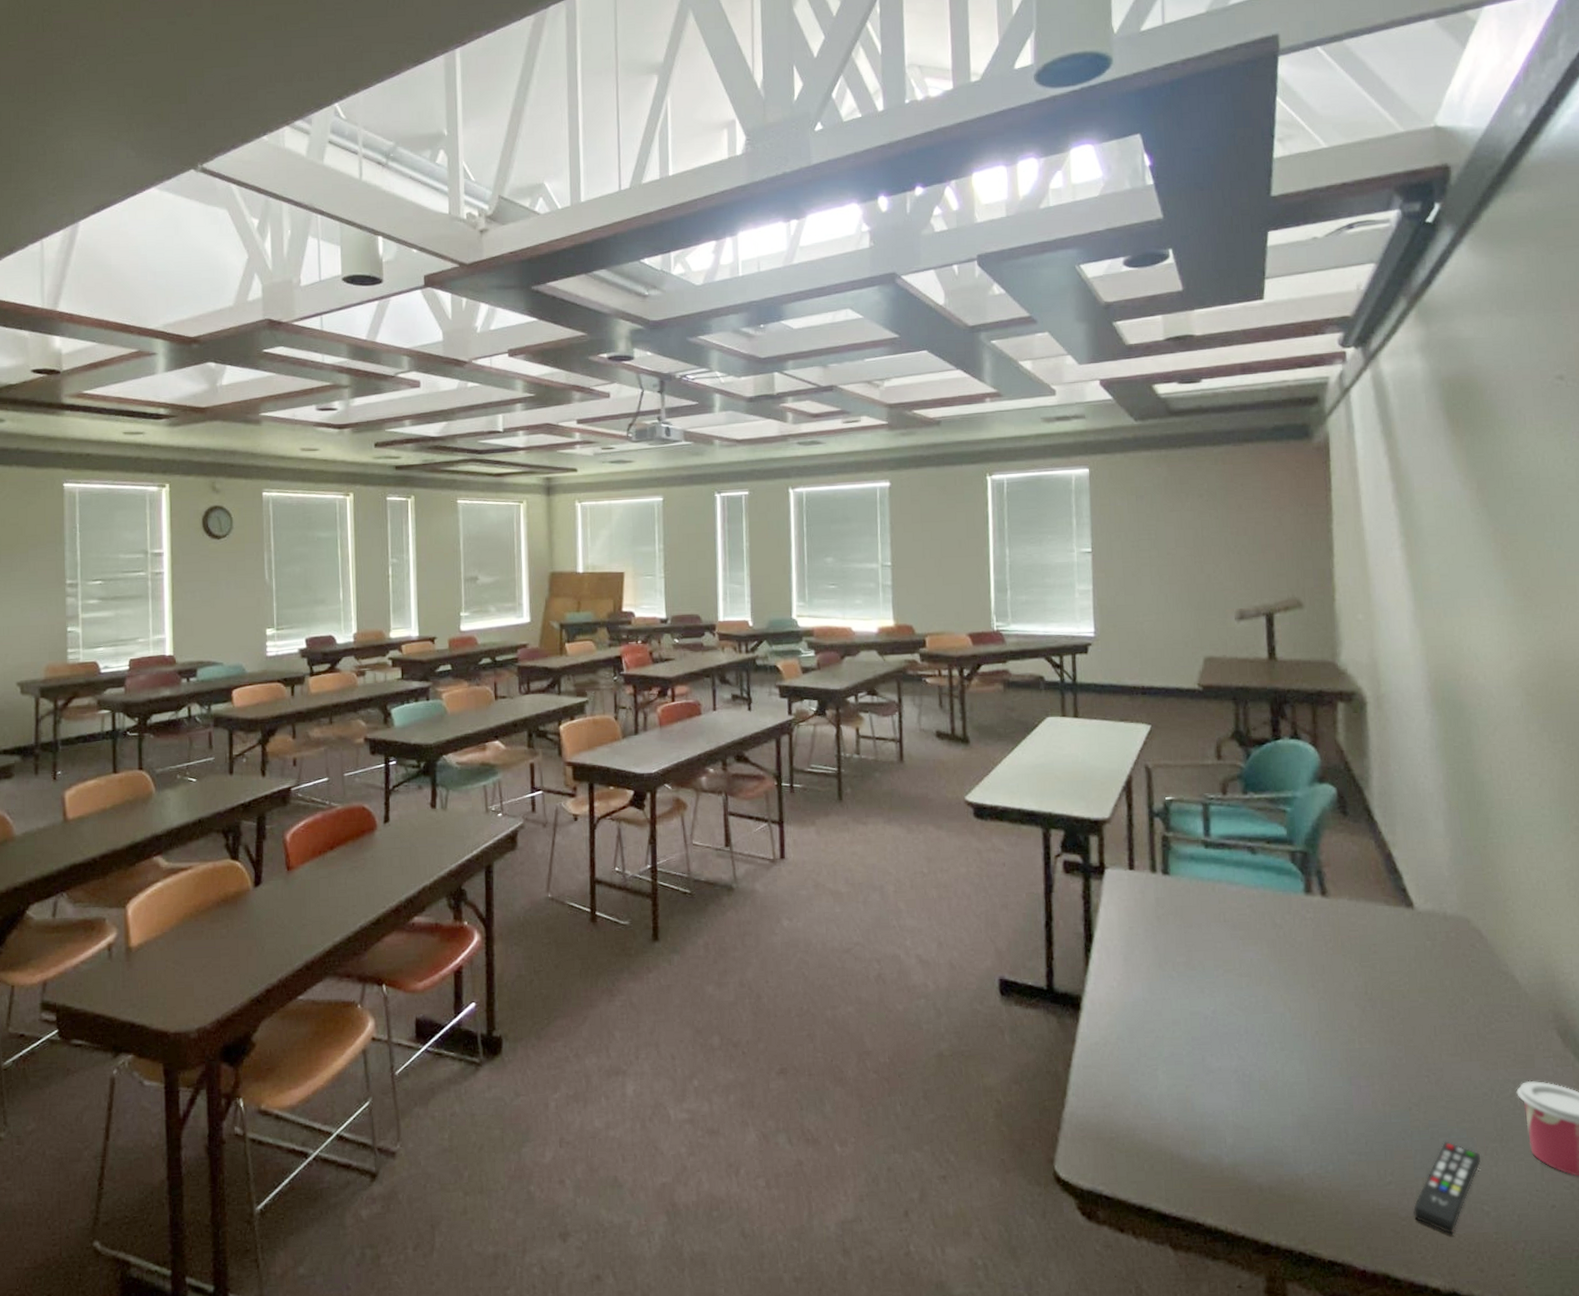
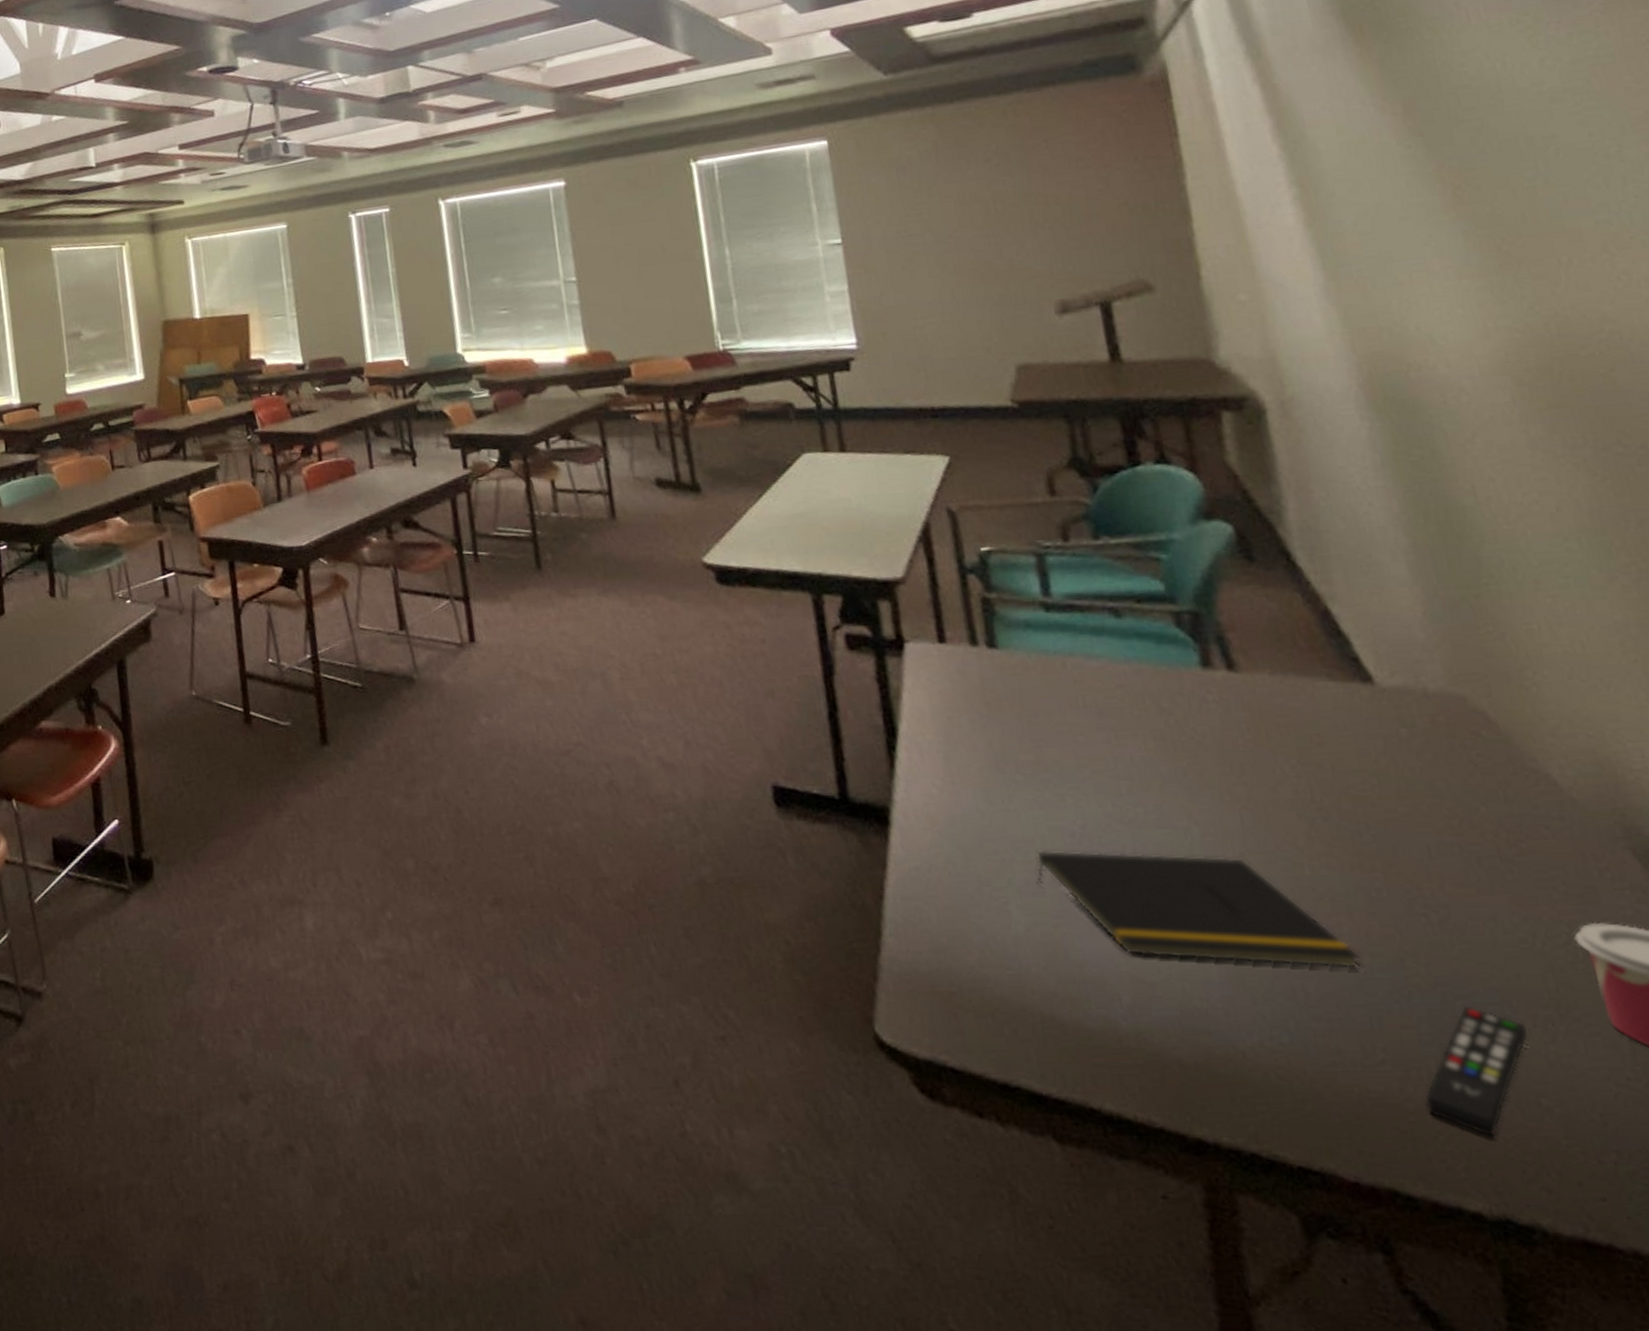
notepad: none [1178,1029,1385,1117] -> present [1036,850,1362,970]

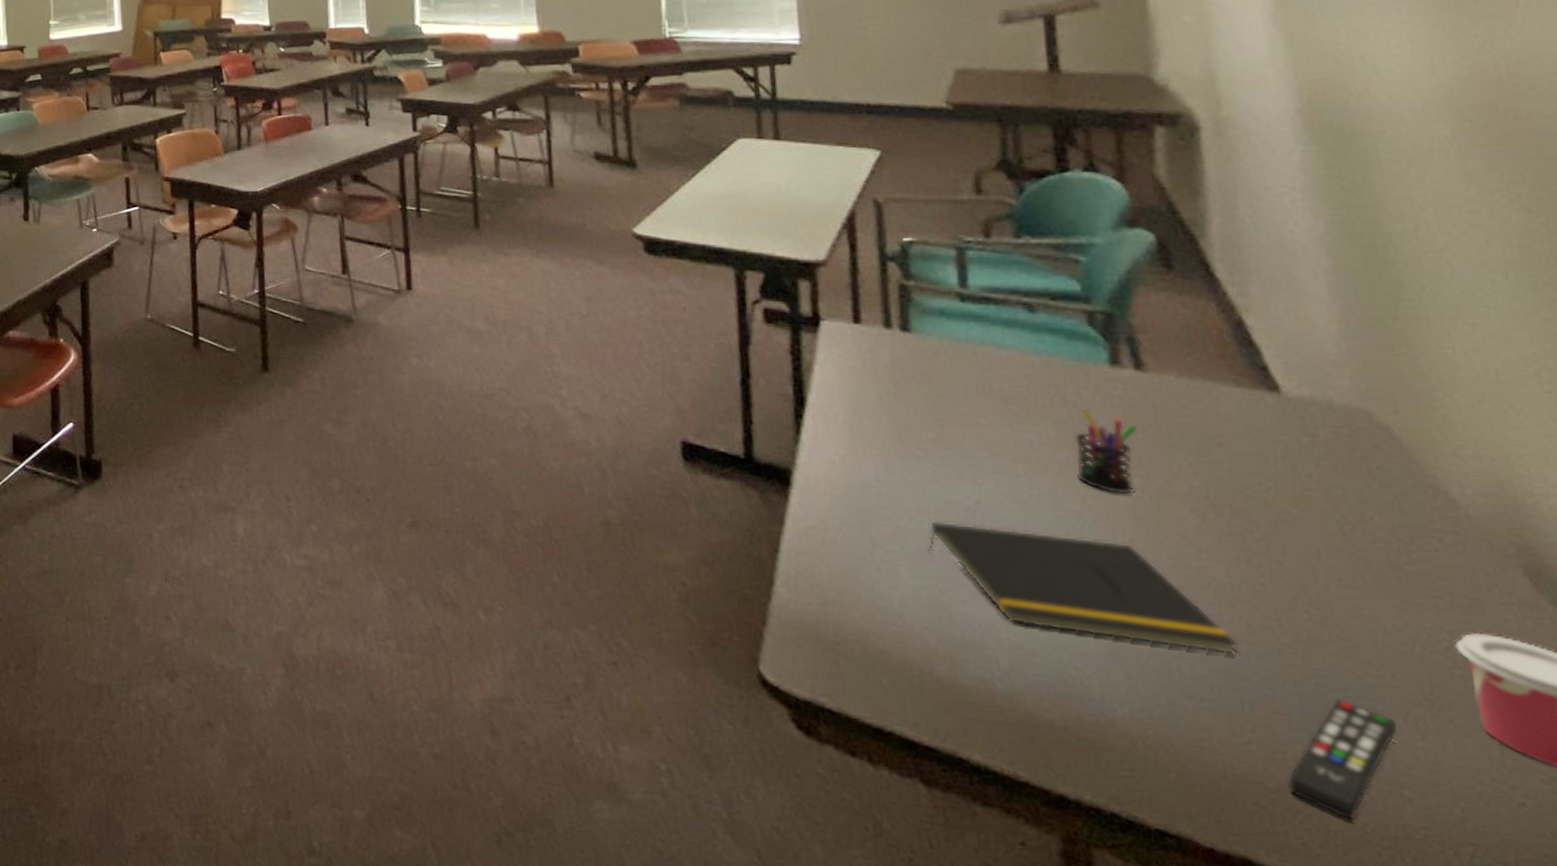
pen holder: none [1174,717,1239,805] -> present [1075,409,1138,494]

